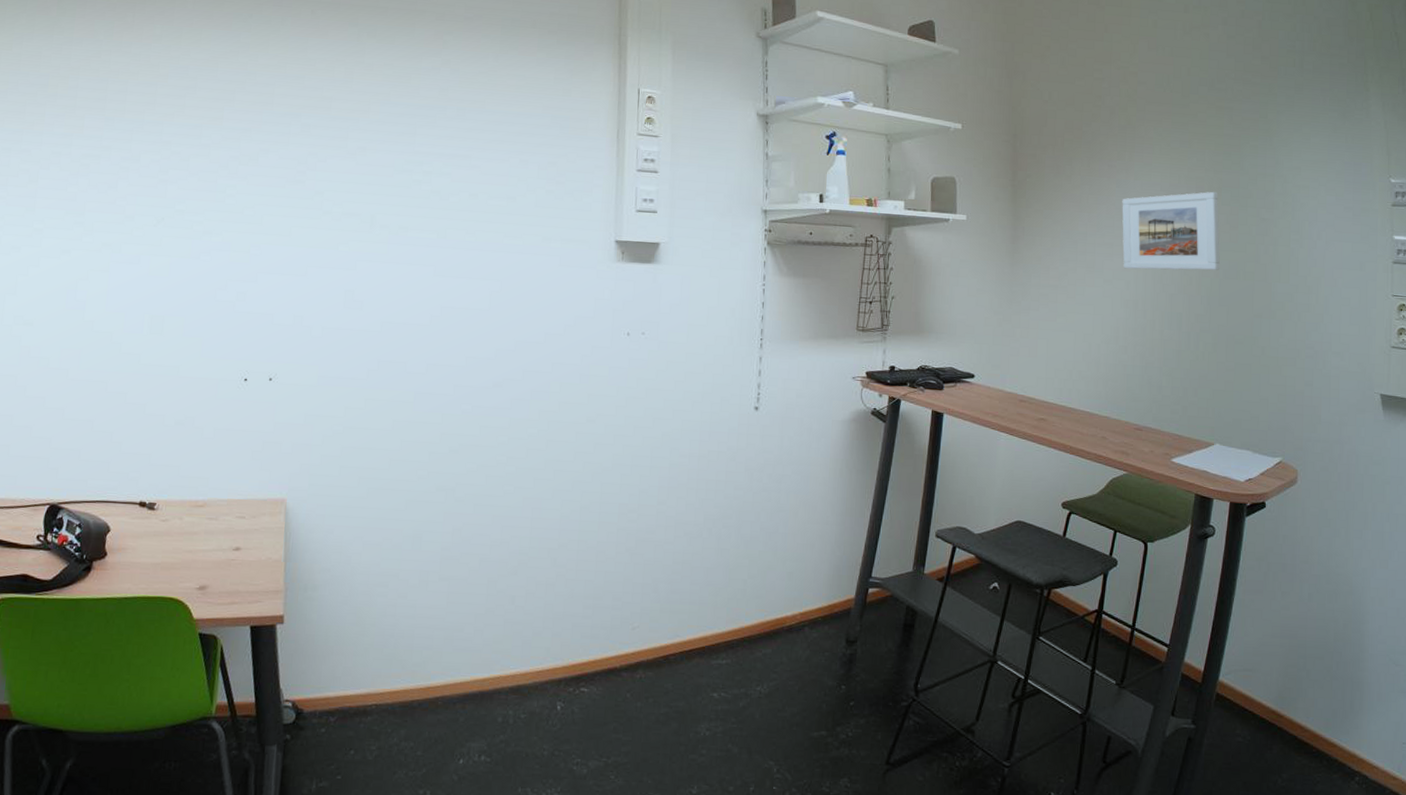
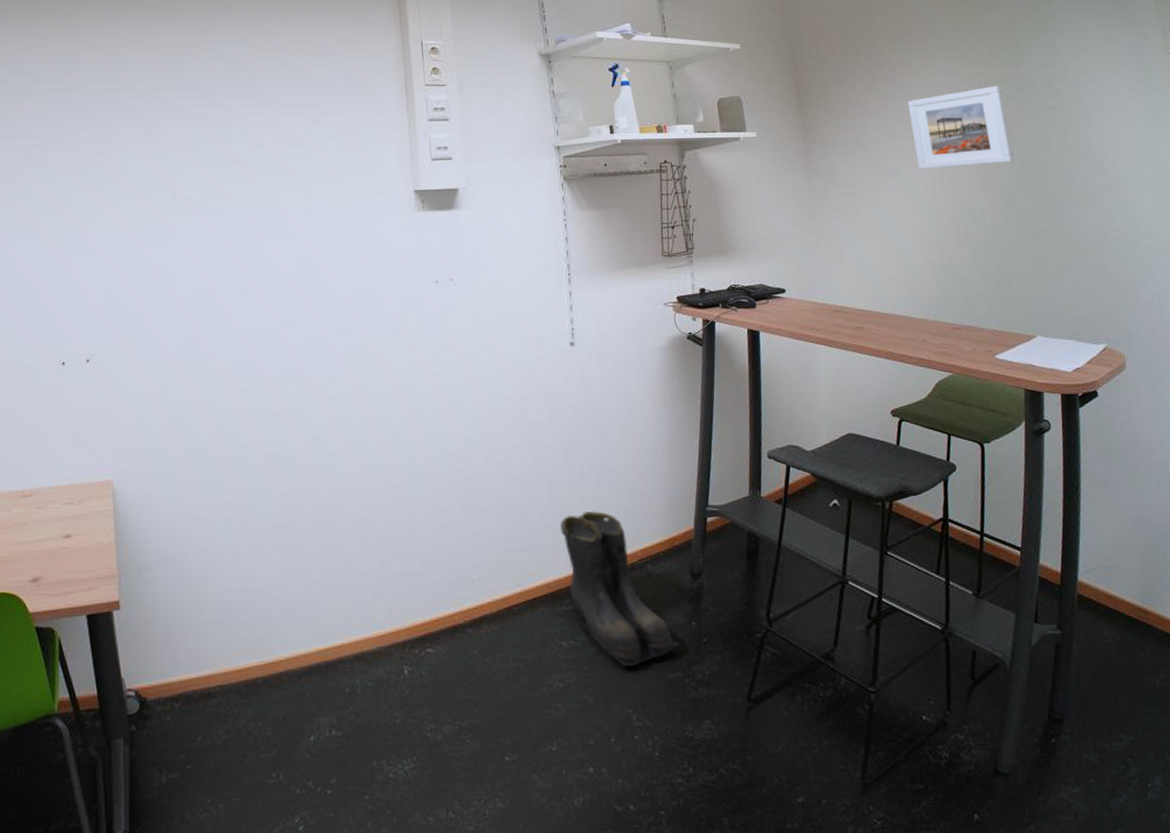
boots: none [724,571,827,722] -> present [560,510,679,666]

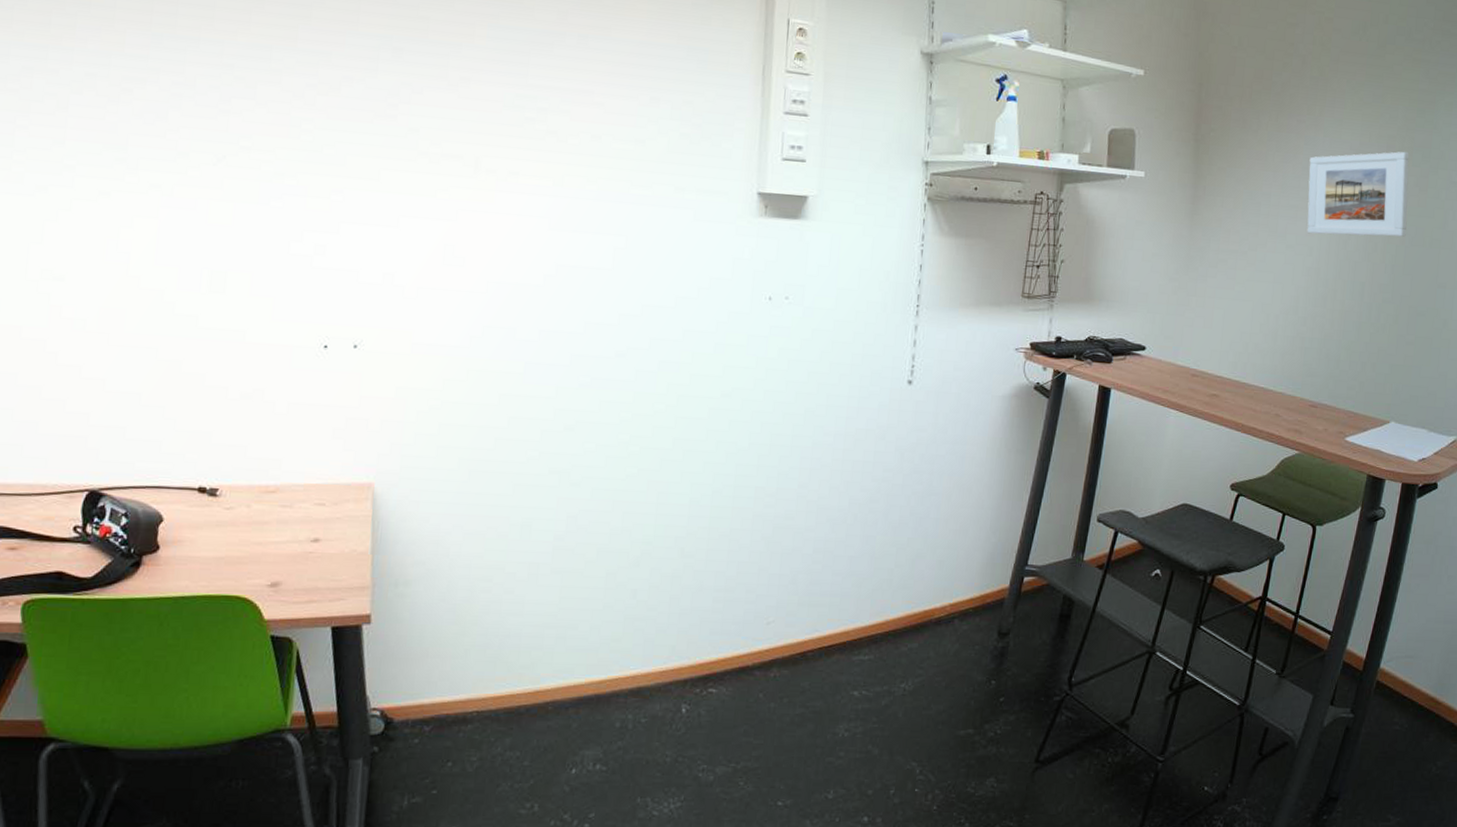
boots: present [560,510,679,666] -> none [869,560,975,720]

